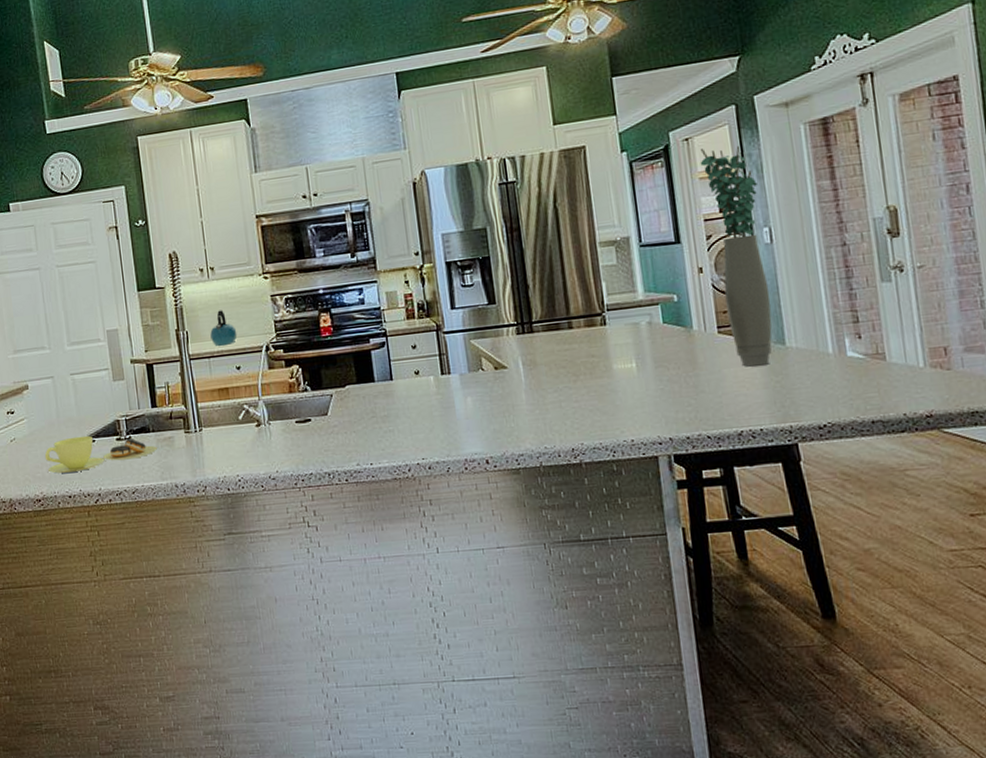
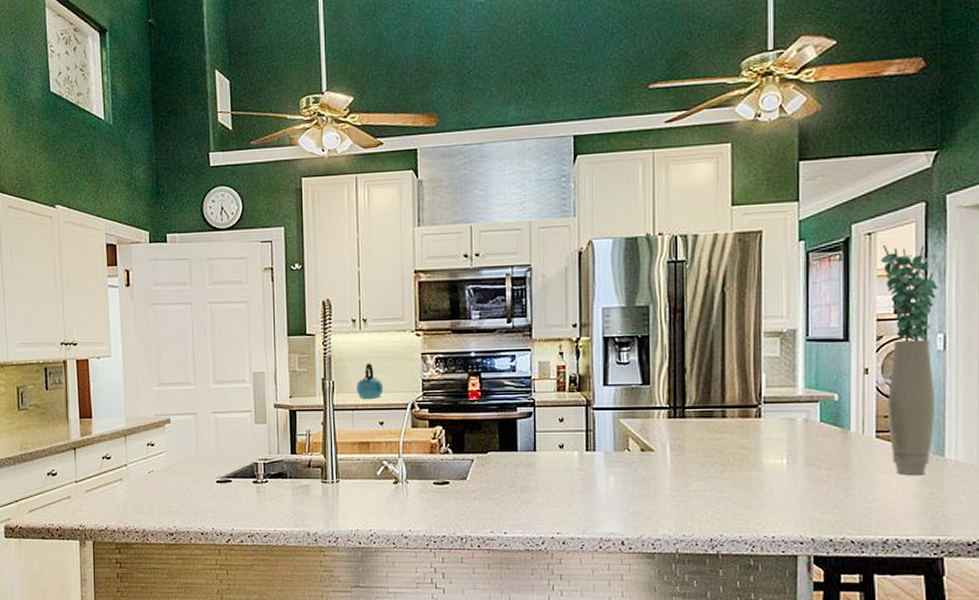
tea set: present [44,435,157,474] -> none [181,475,293,510]

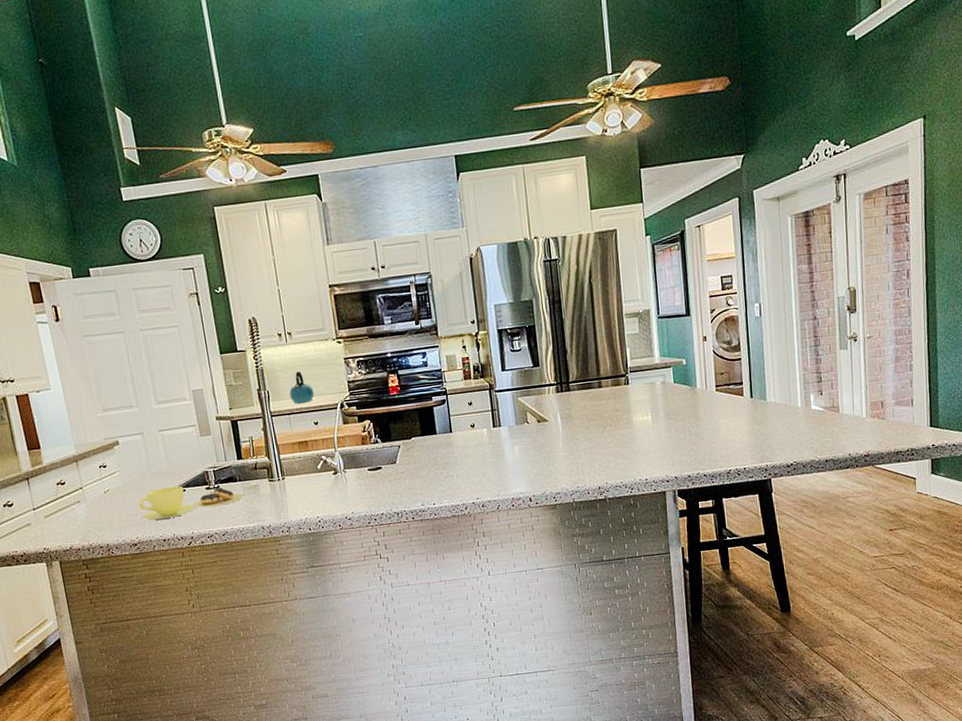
tea set: none [181,475,293,510] -> present [138,485,244,520]
vase: present [880,245,937,475] -> none [708,233,758,419]

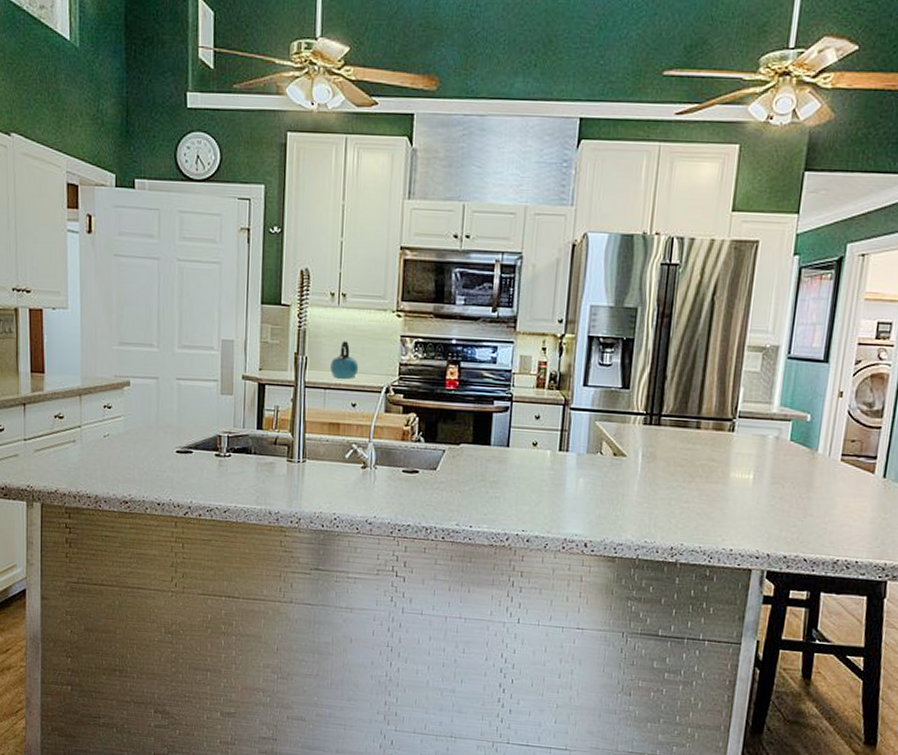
tea set: present [138,485,244,520] -> none [138,444,256,481]

